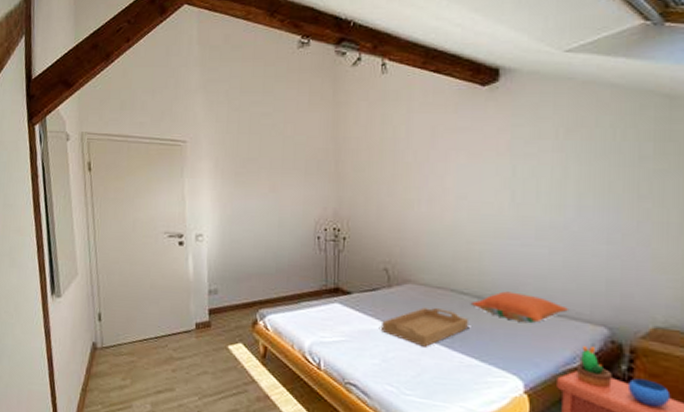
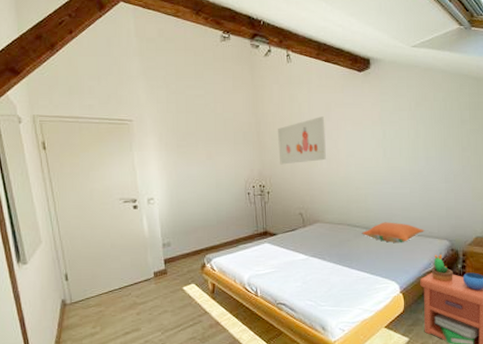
wall art: none [361,144,428,204] -> present [278,117,326,165]
serving tray: present [382,307,468,347] -> none [301,239,361,269]

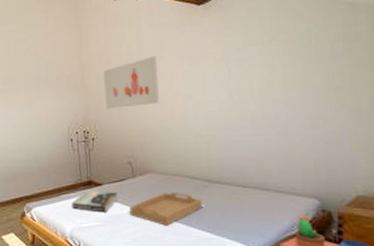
book: none [249,240,291,260] -> present [72,191,119,213]
serving tray: none [301,239,361,269] -> present [130,193,202,226]
pillow: present [361,222,425,244] -> none [202,174,285,200]

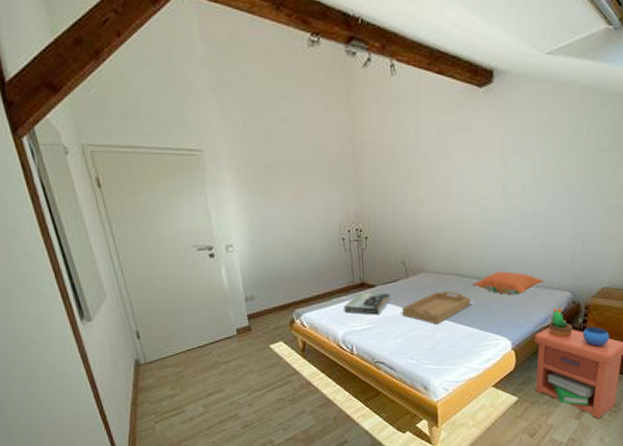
wall art: present [104,56,159,109] -> none [378,145,435,205]
pillow: none [202,174,285,200] -> present [472,271,545,296]

